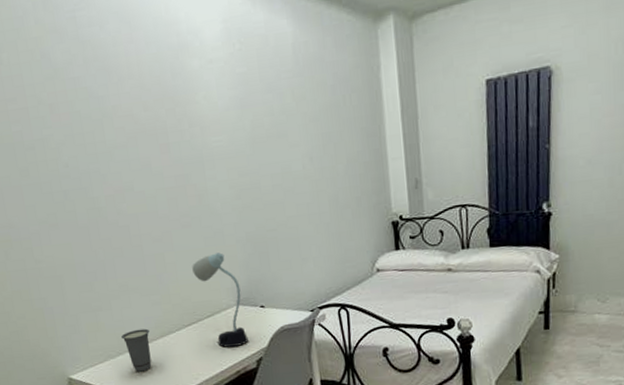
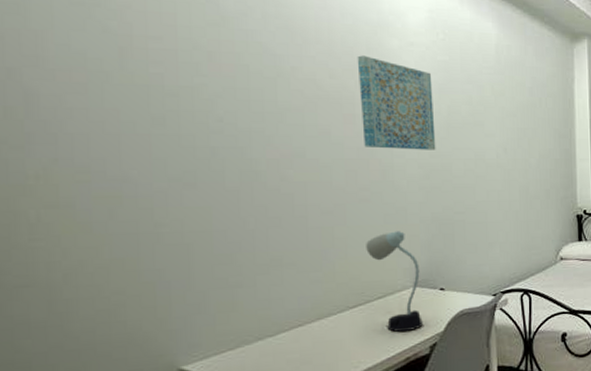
cup: present [121,328,152,372] -> none [264,309,303,360]
wall art: none [164,82,244,174] -> present [357,55,436,150]

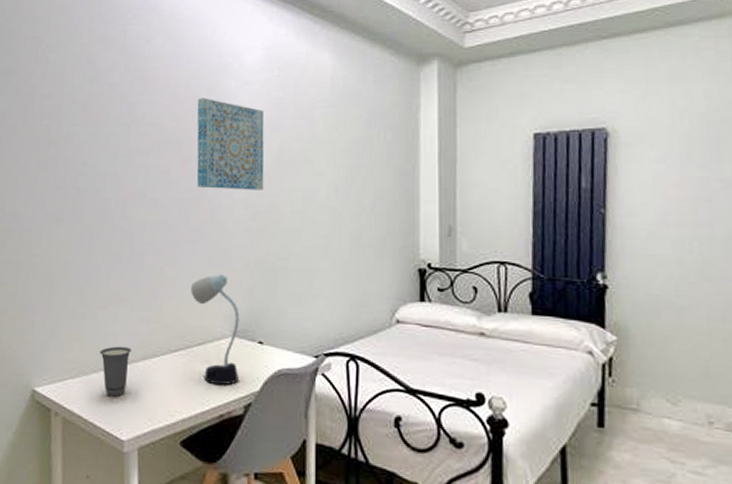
cup: none [264,309,303,360] -> present [100,346,131,397]

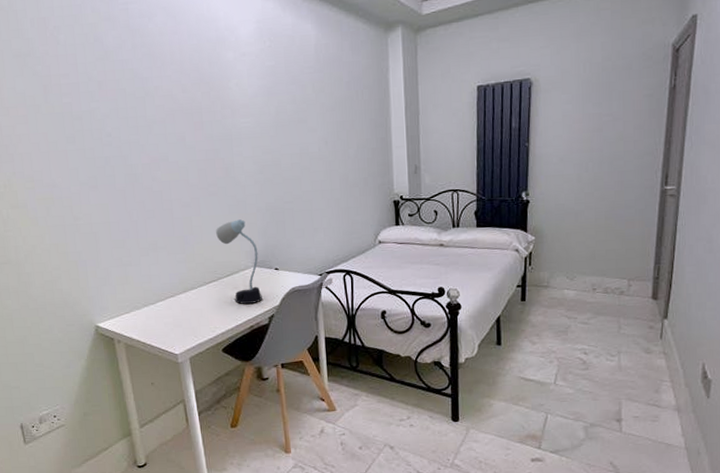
cup: present [100,346,131,397] -> none [148,284,174,323]
wall art: present [197,98,265,190] -> none [202,69,267,149]

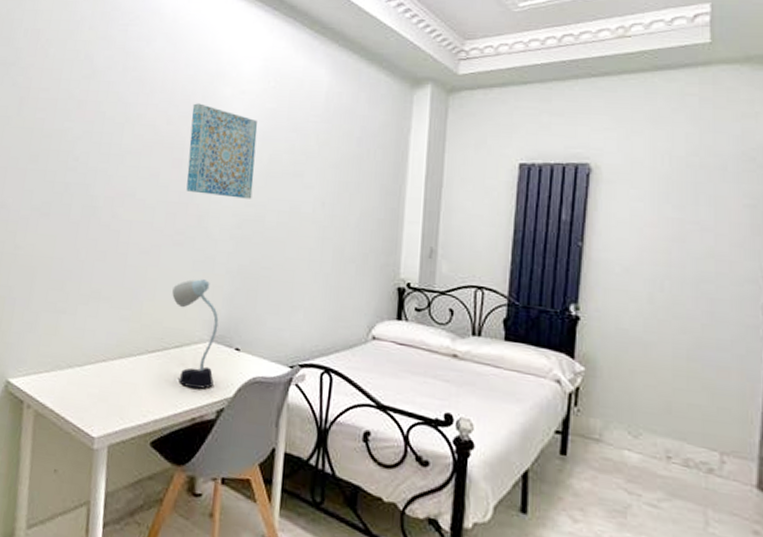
wall art: none [202,69,267,149] -> present [186,103,258,199]

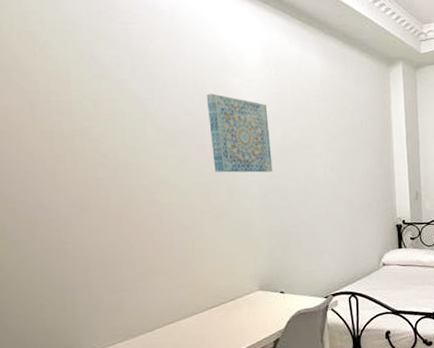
desk lamp: present [172,279,219,389] -> none [219,243,267,329]

